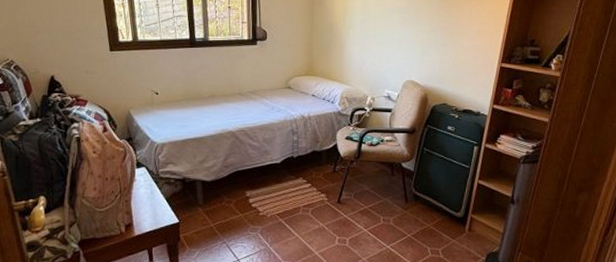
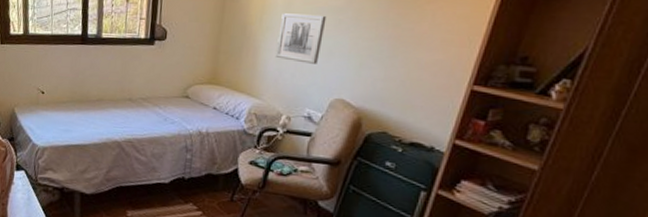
wall art: none [357,14,394,54] -> present [275,13,327,64]

